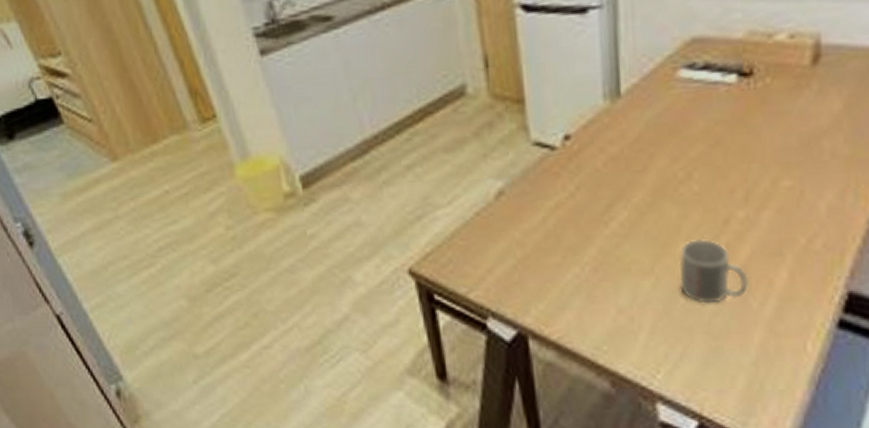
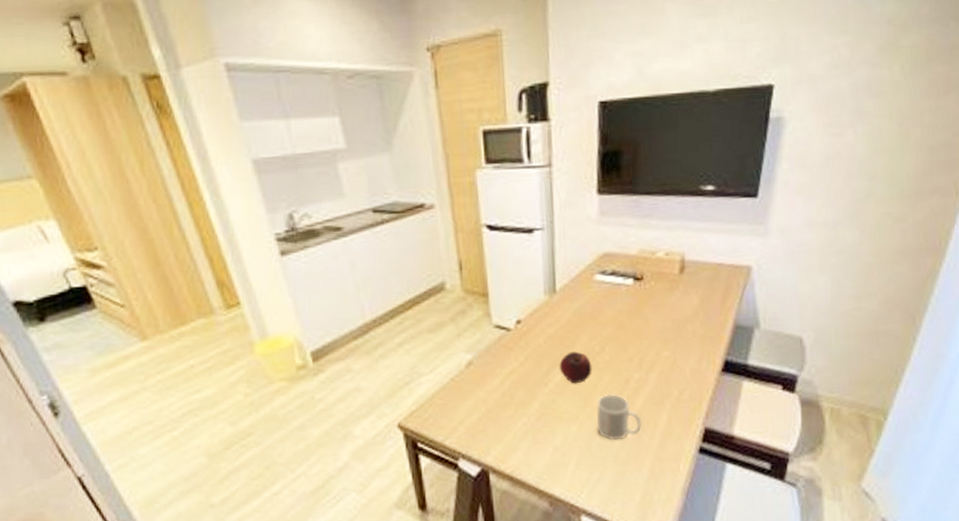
fruit: none [625,178,674,224] -> present [559,351,592,384]

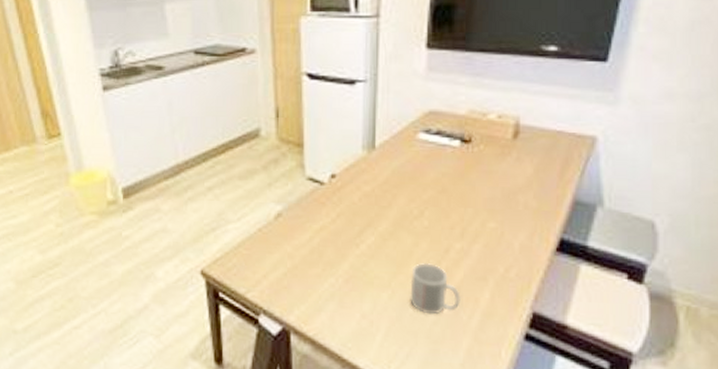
fruit: present [559,351,592,384] -> none [373,213,409,248]

